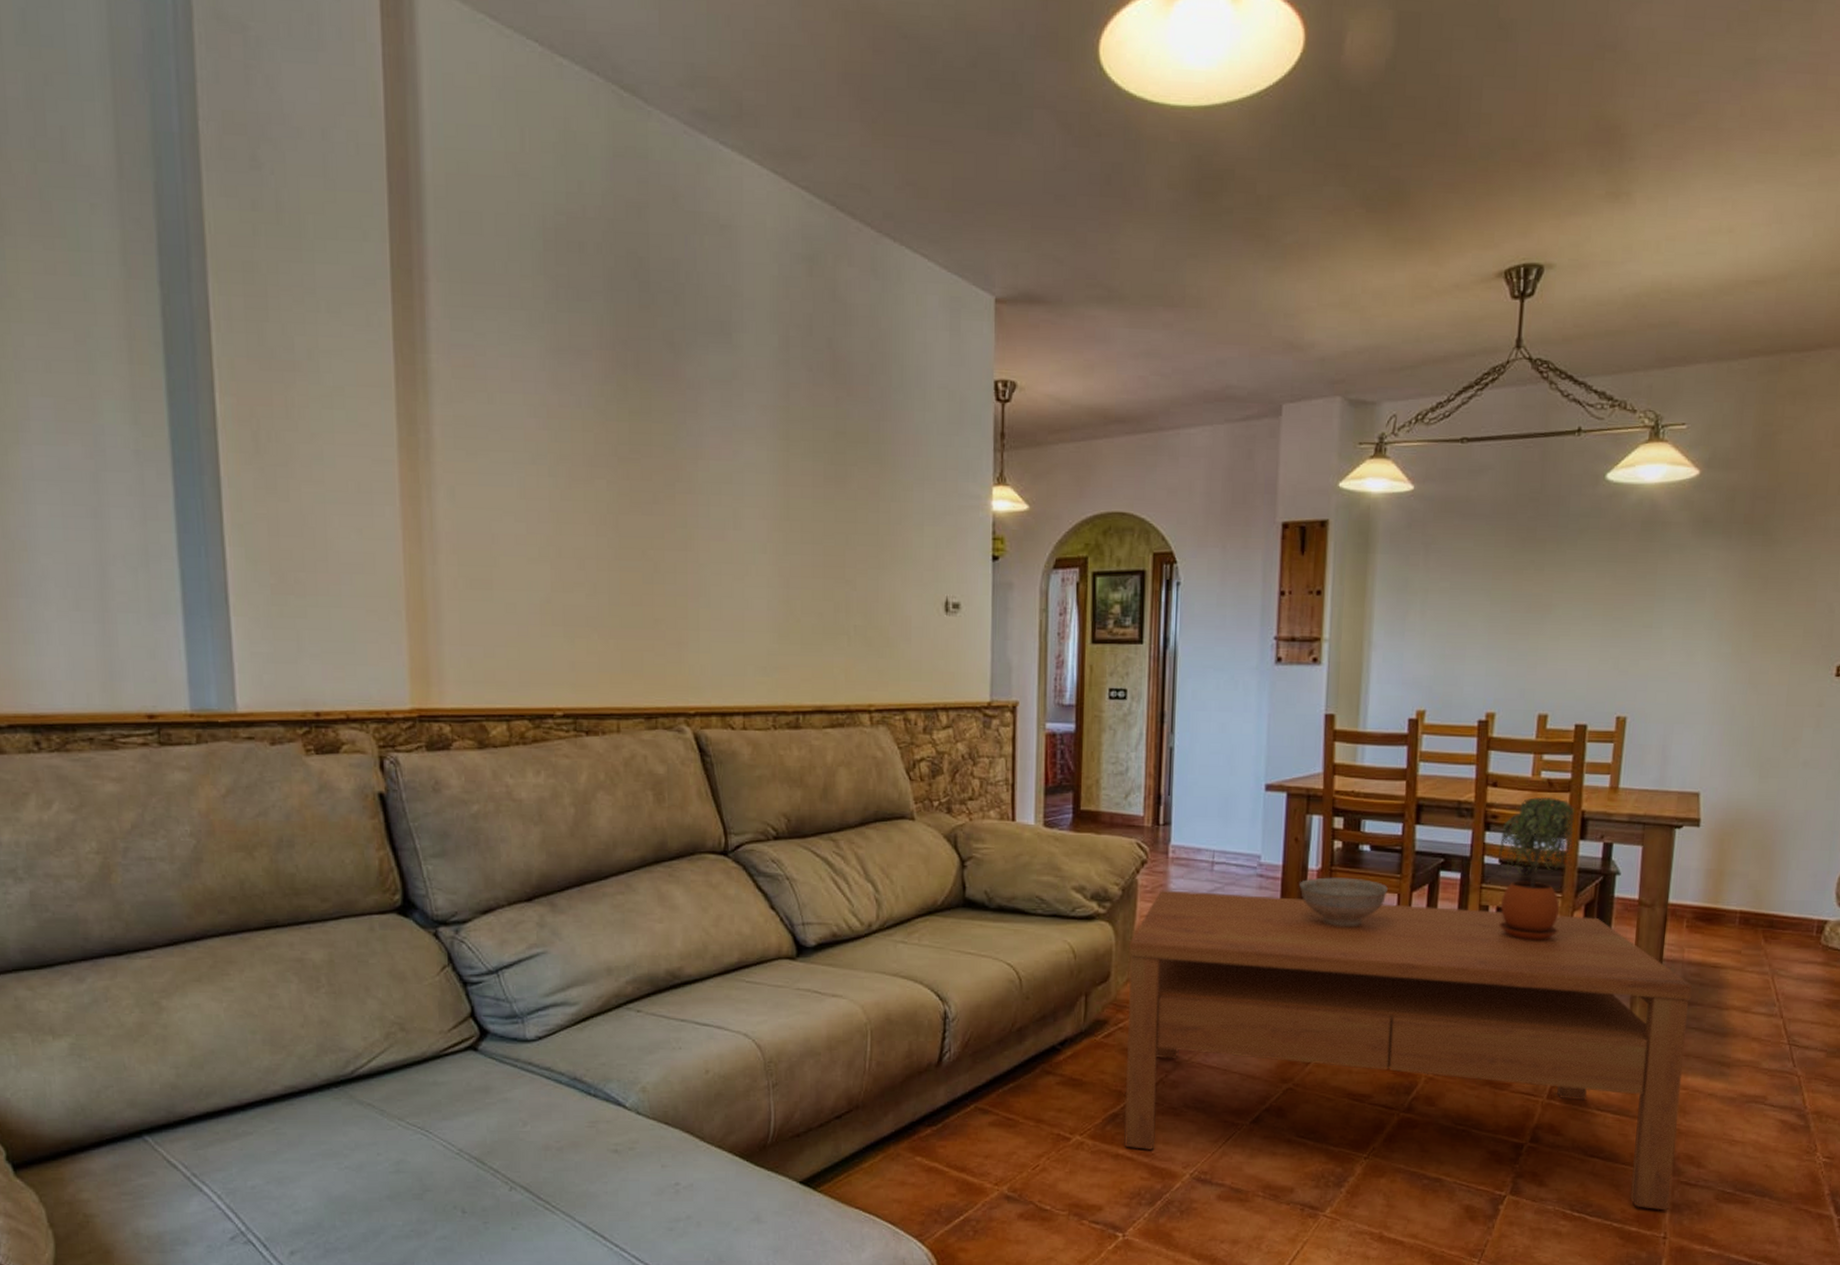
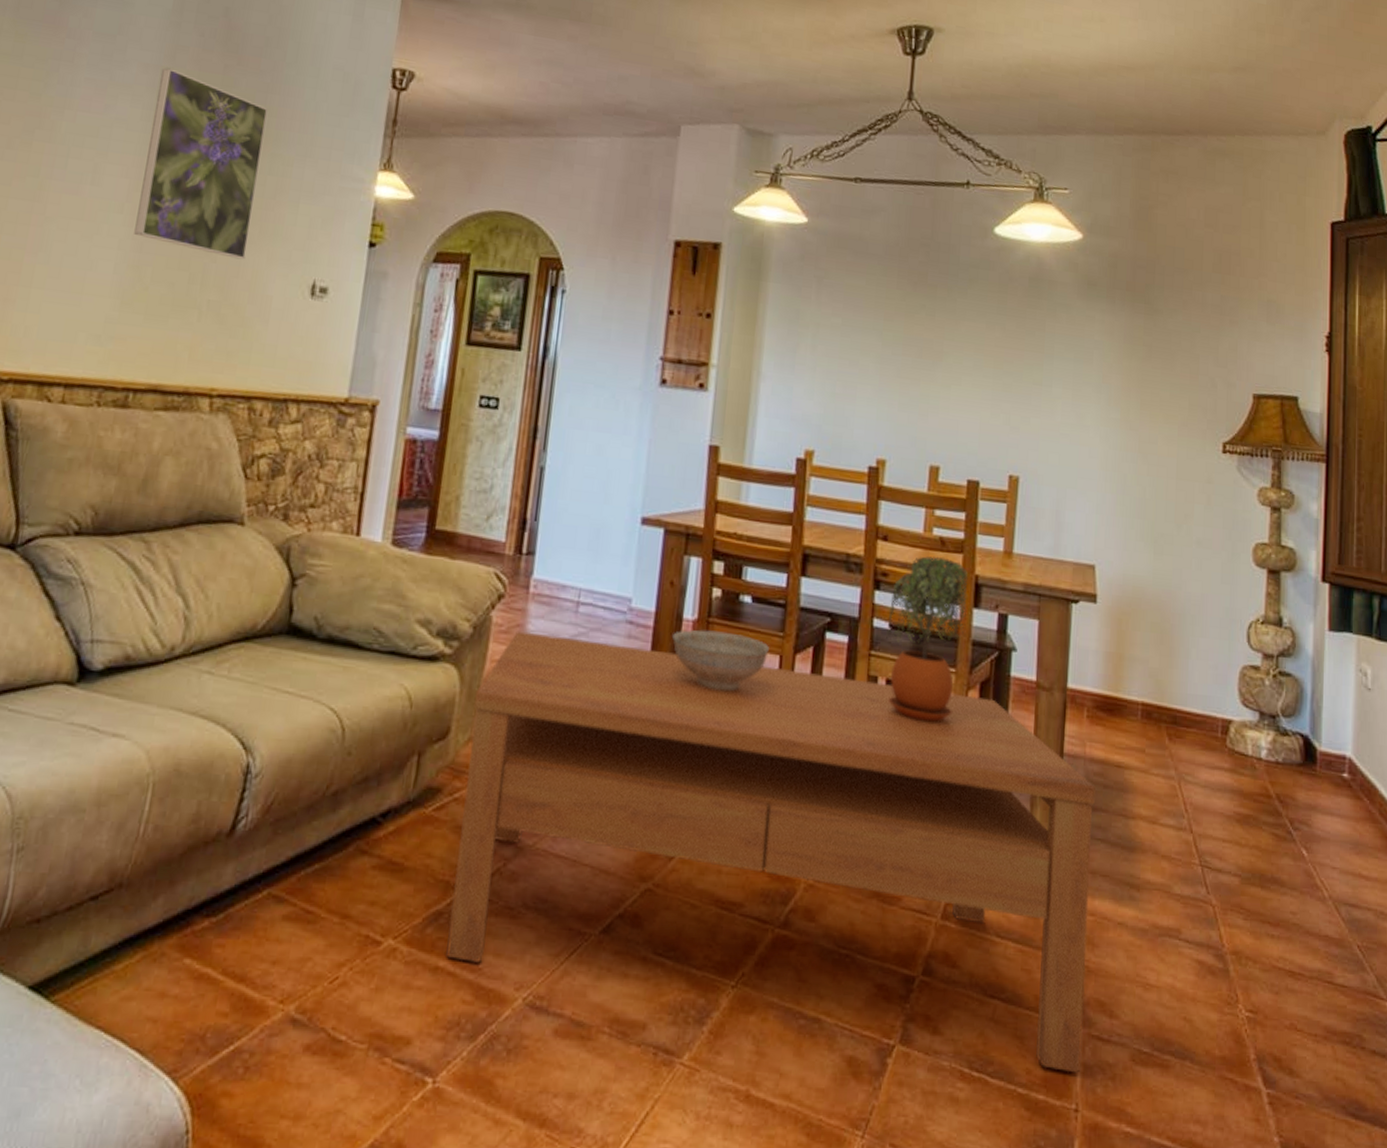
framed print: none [778,407,883,585] -> present [134,68,269,260]

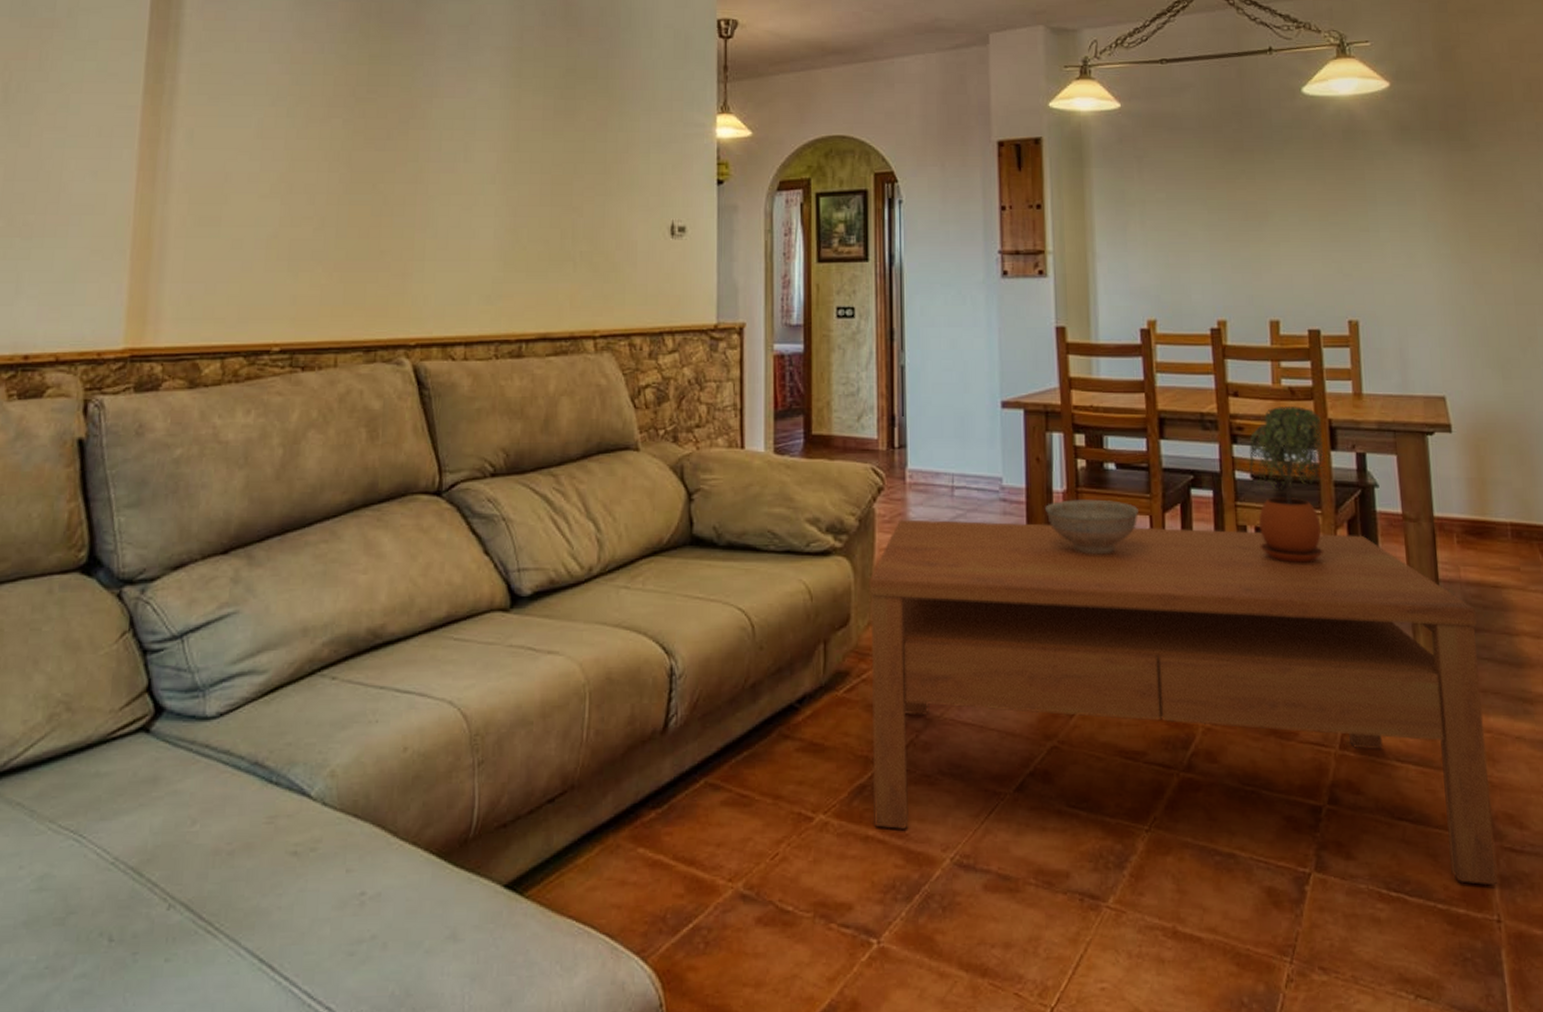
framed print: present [134,68,269,260] -> none [507,48,611,211]

